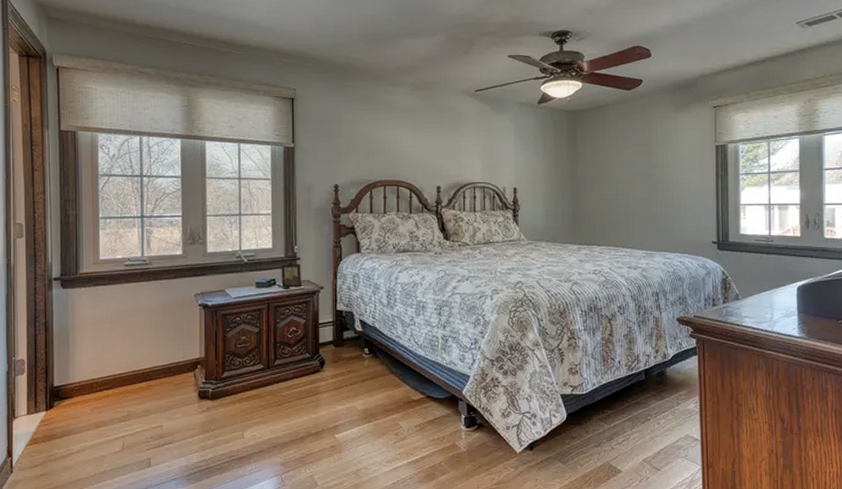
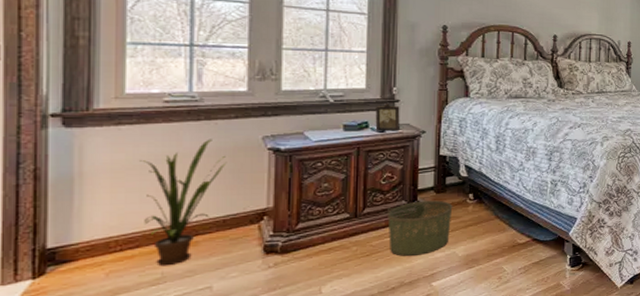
house plant: none [110,296,170,405] -> present [140,139,227,265]
basket: none [295,354,351,407] -> present [387,200,453,256]

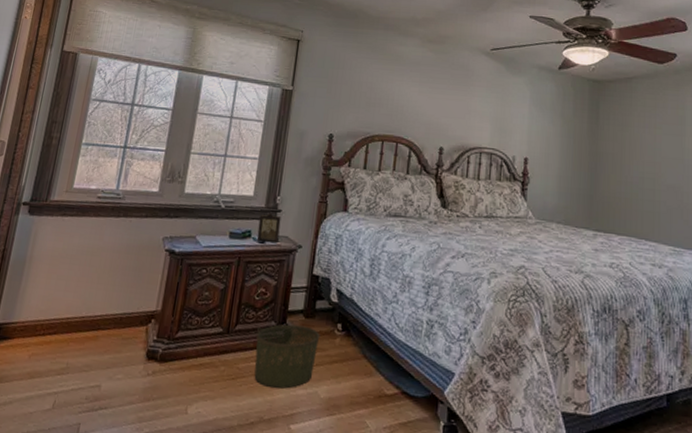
house plant: present [140,139,227,265] -> none [64,235,133,356]

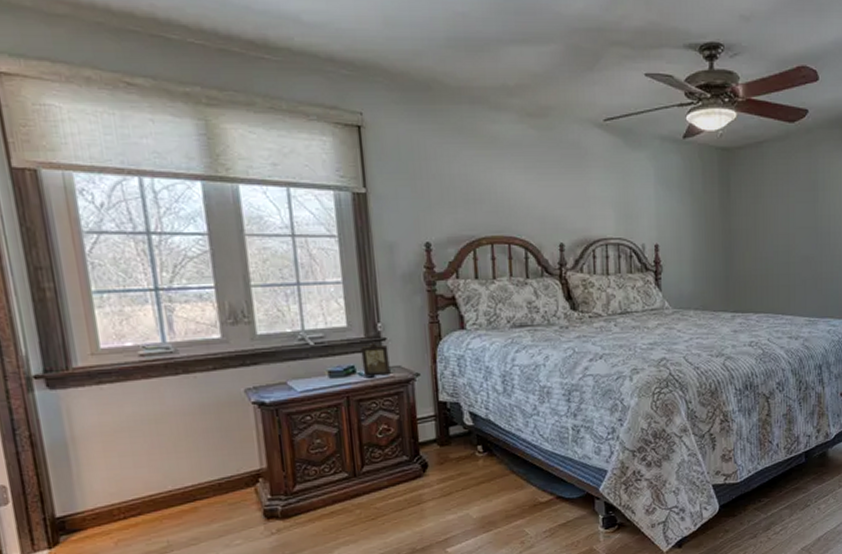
basket: present [254,324,320,389] -> none [388,454,461,520]

